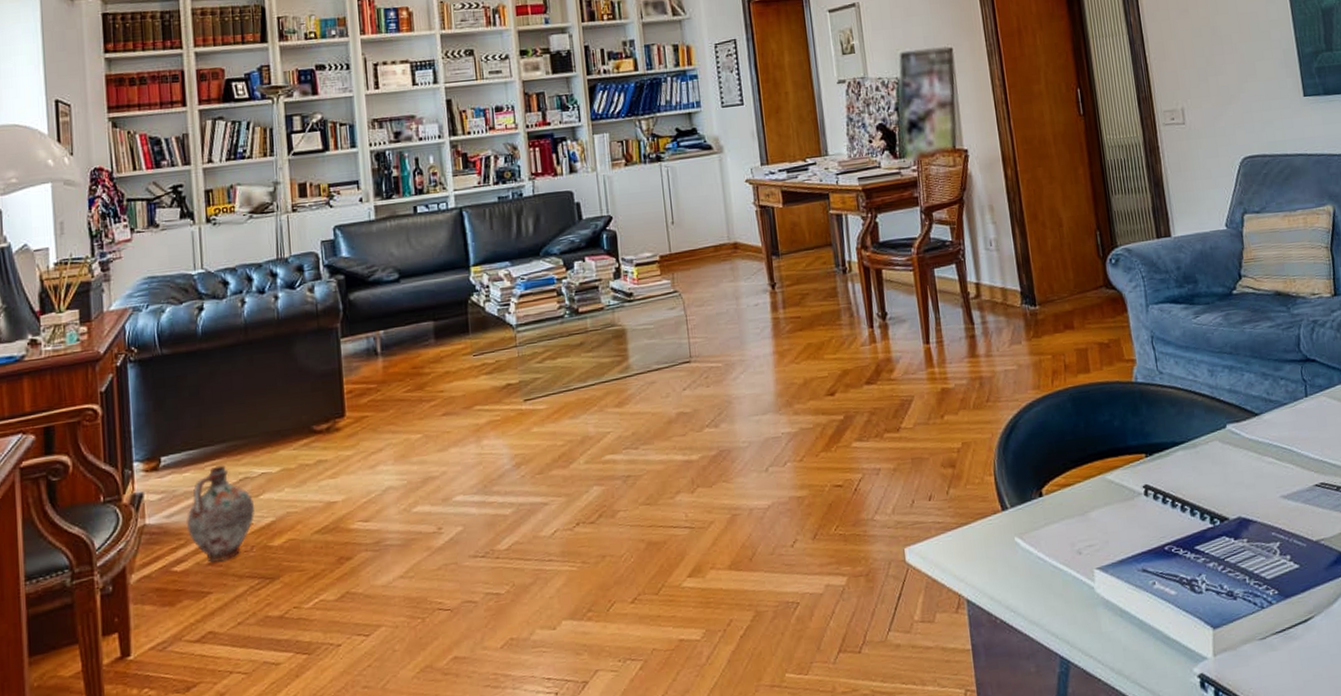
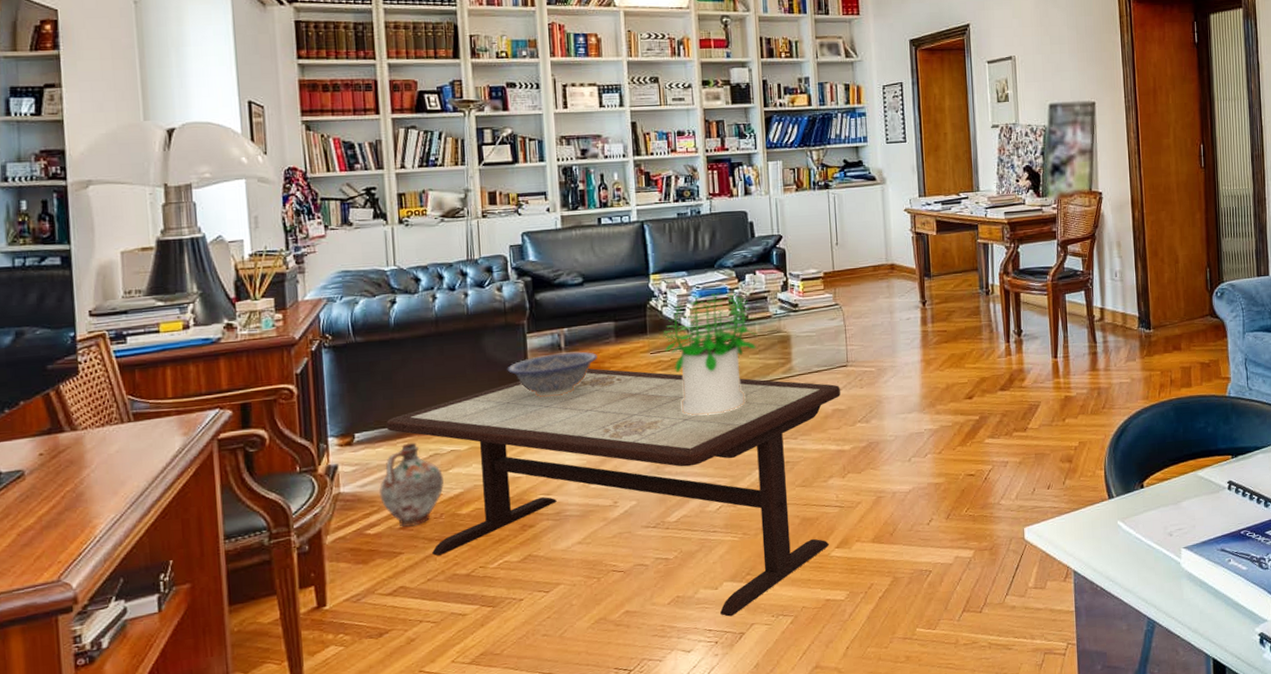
coffee table: none [193,374,685,662] -> present [386,368,840,617]
decorative bowl: none [320,356,417,410] -> present [507,351,598,398]
potted plant: none [485,283,590,426] -> present [662,293,758,416]

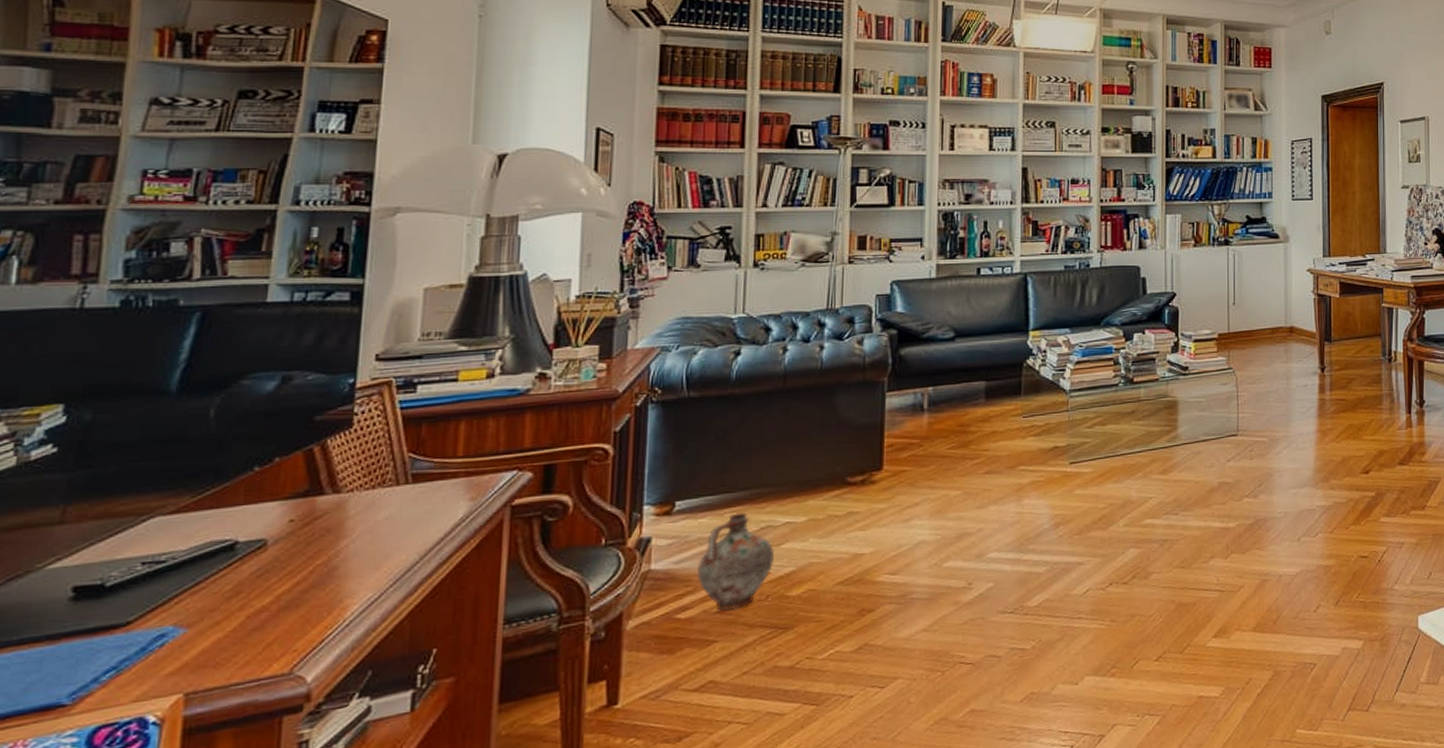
coffee table: present [386,368,840,617] -> none [713,432,1228,716]
decorative bowl: present [507,351,598,398] -> none [860,413,964,464]
potted plant: present [662,293,758,416] -> none [1037,353,1143,487]

